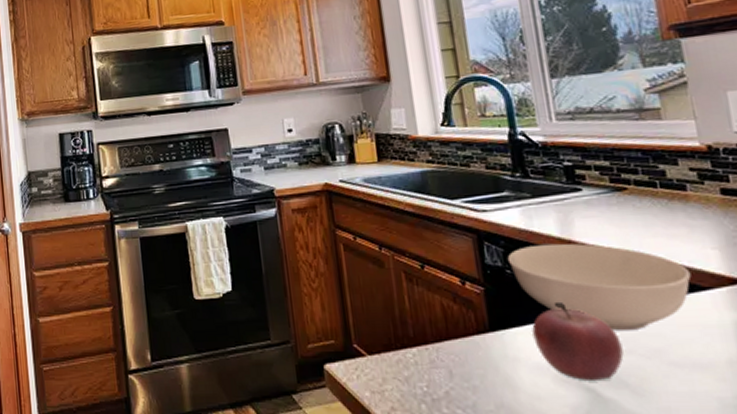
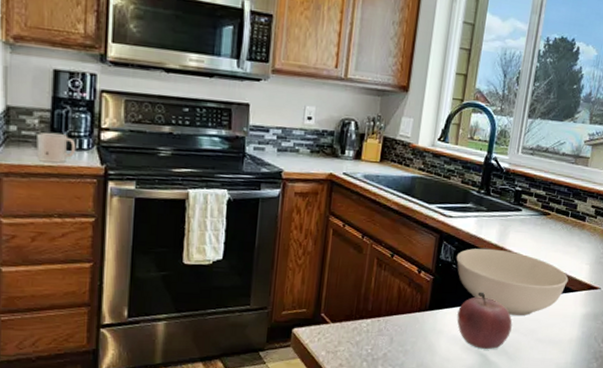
mug: none [53,187,85,216] -> present [36,132,77,163]

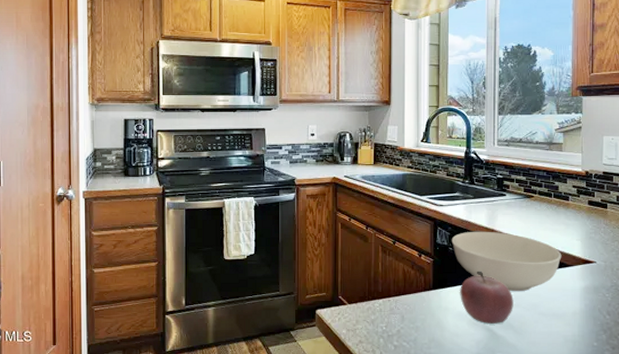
mug: present [36,132,77,163] -> none [115,164,142,187]

